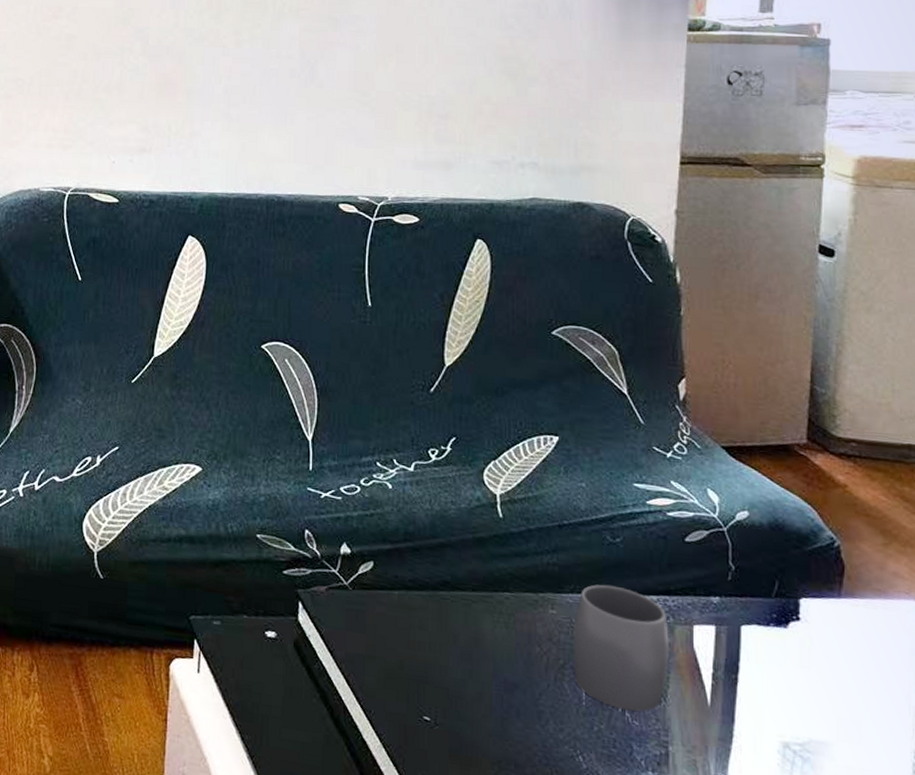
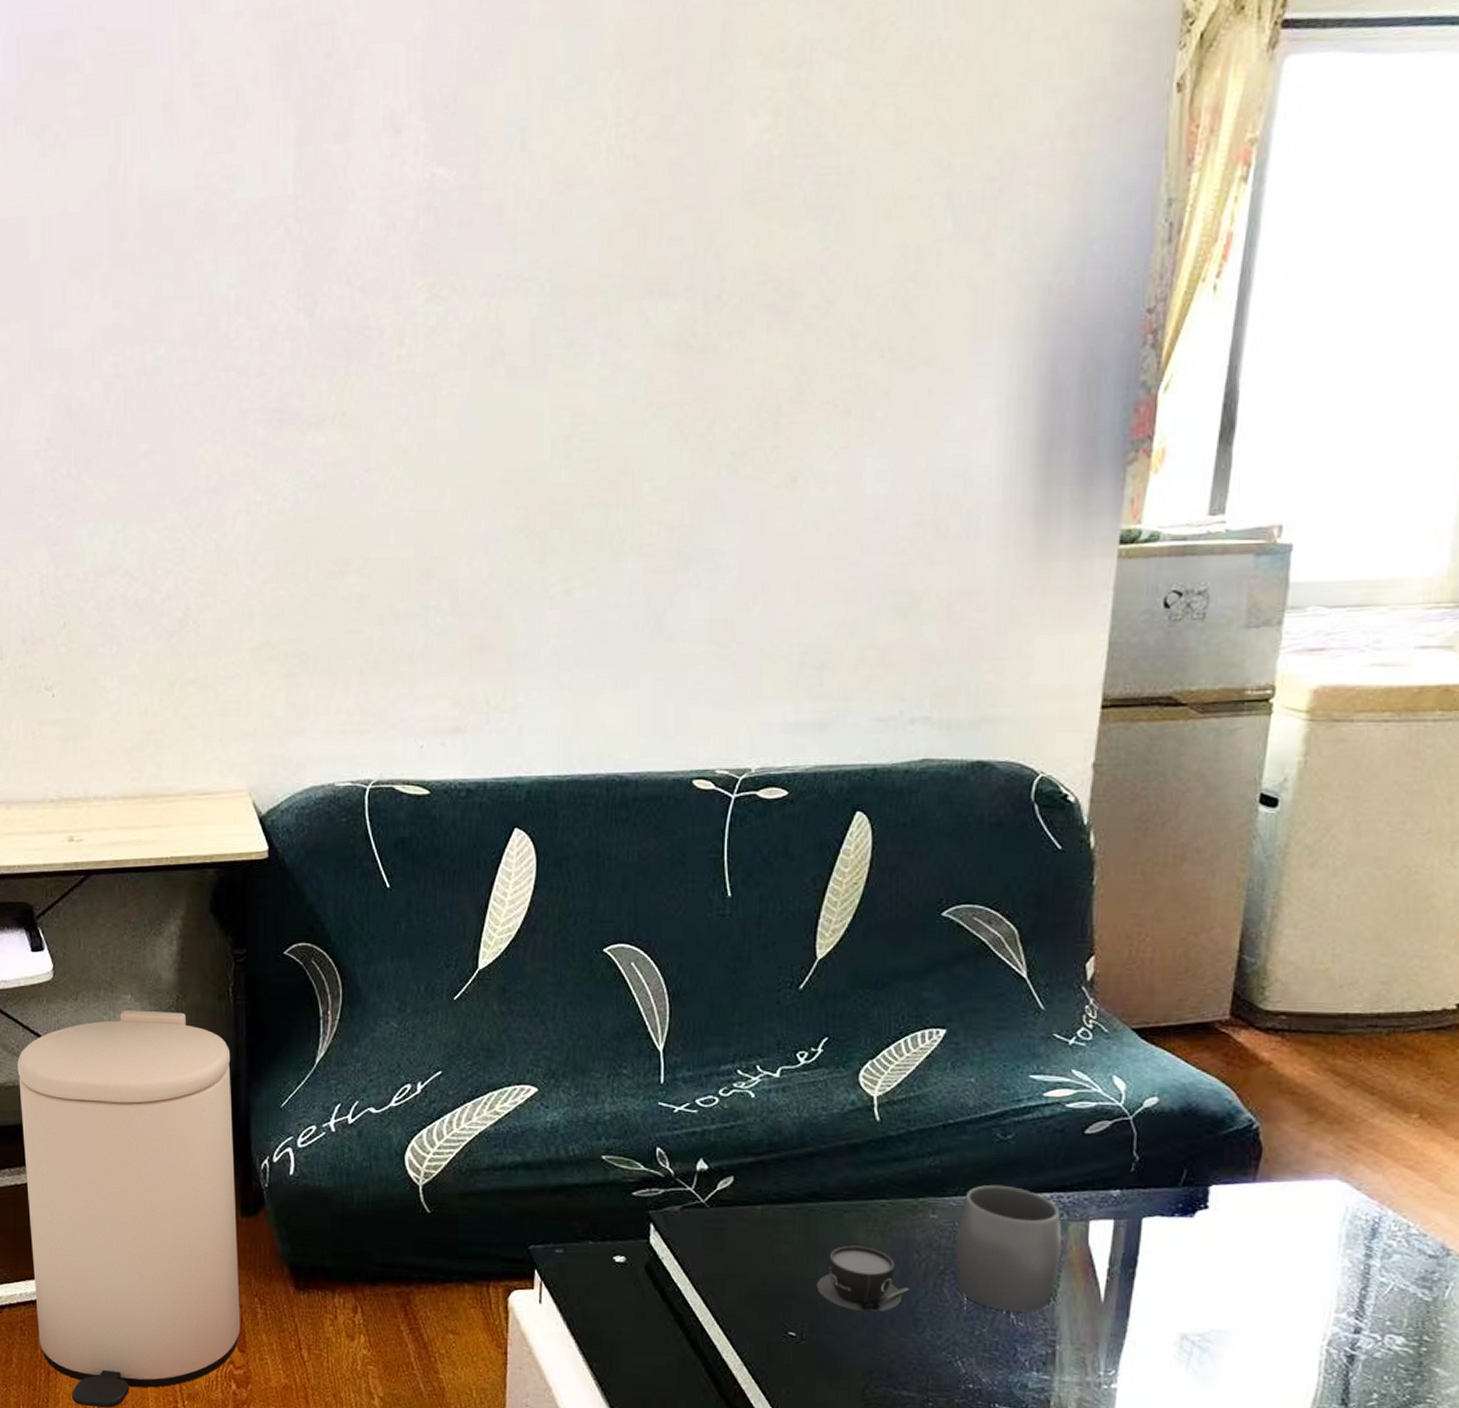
teacup: none [448,634,534,702] -> present [816,1245,910,1312]

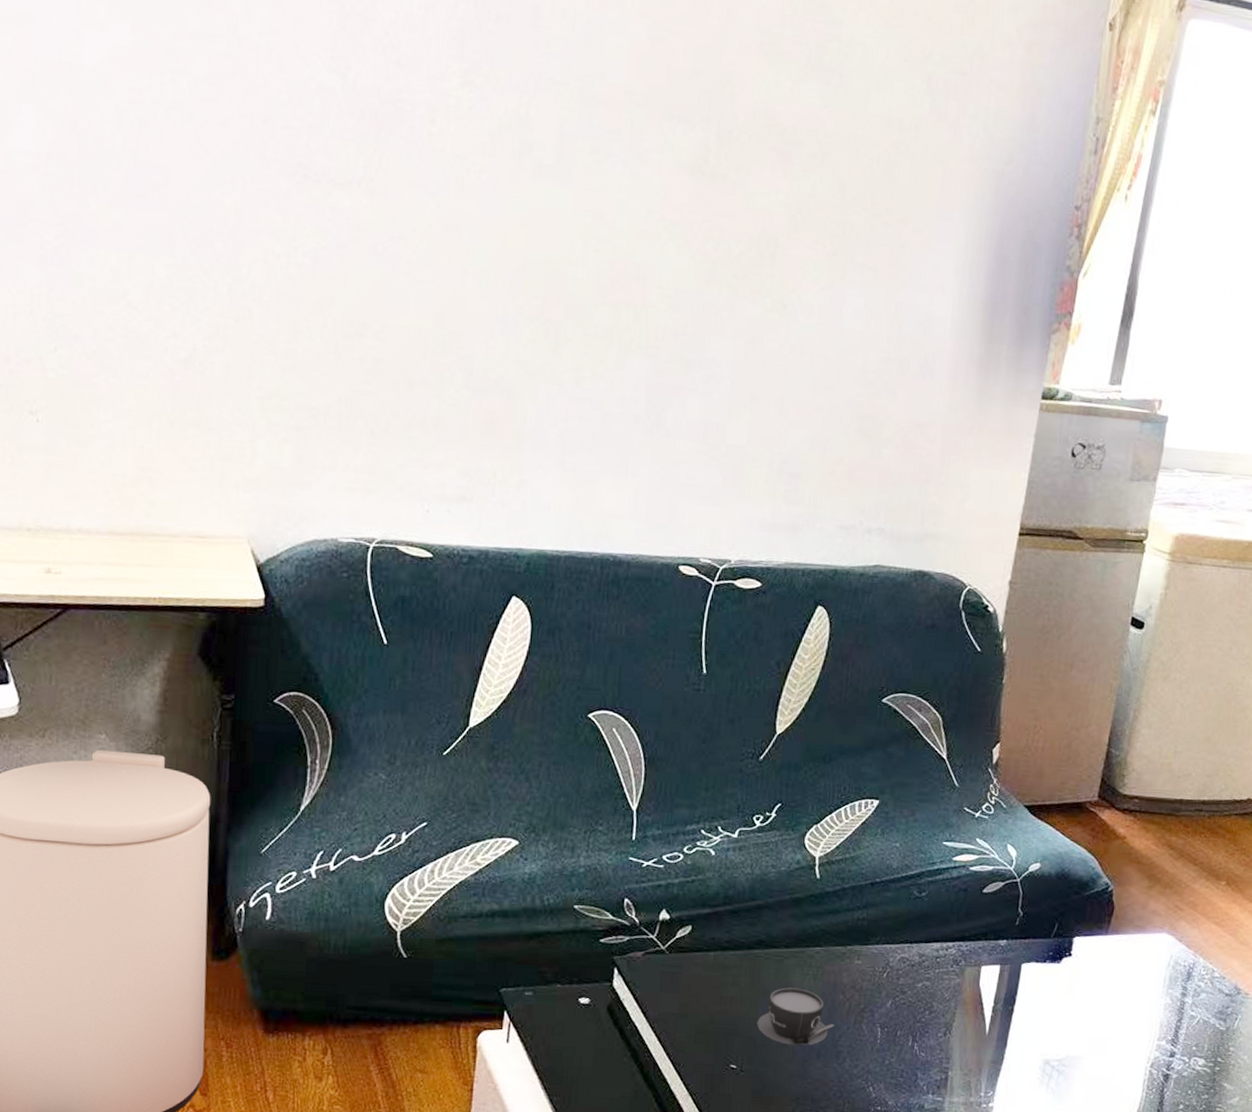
mug: present [955,1184,1062,1313] -> none [872,935,960,1045]

